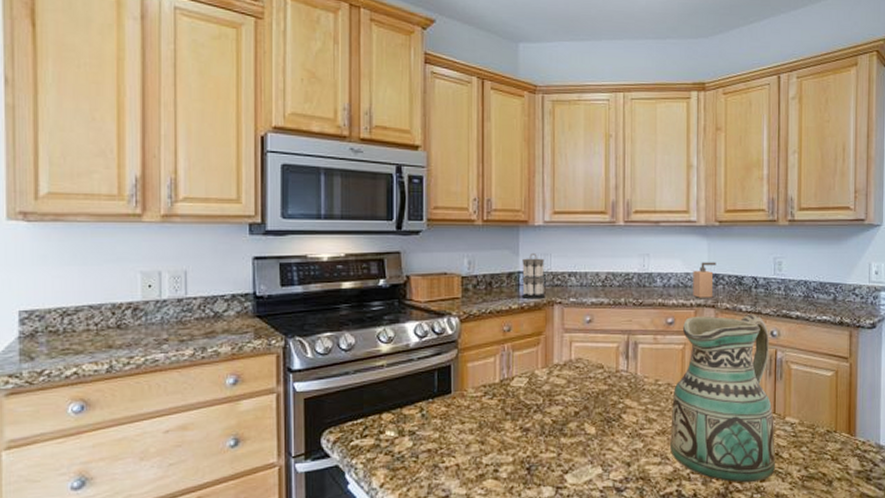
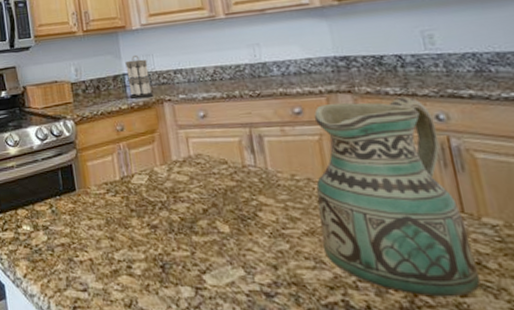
soap dispenser: present [693,262,716,298] -> none [315,43,347,84]

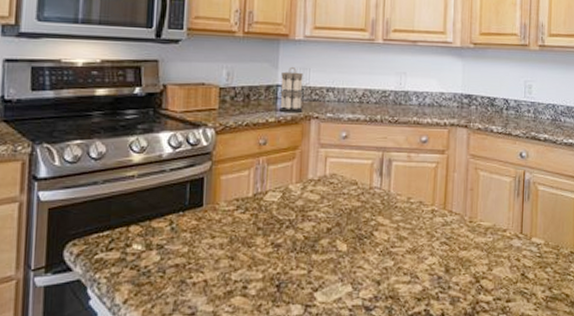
ceramic pitcher: present [313,96,480,297] -> none [420,134,522,303]

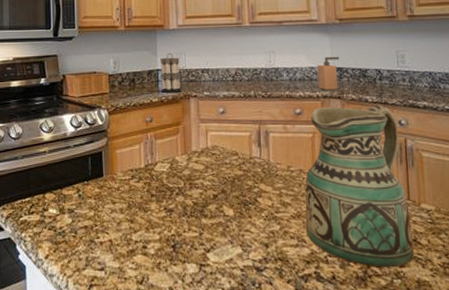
ceramic pitcher: none [420,134,522,303] -> present [305,104,415,268]
soap dispenser: none [447,82,470,118] -> present [317,56,340,90]

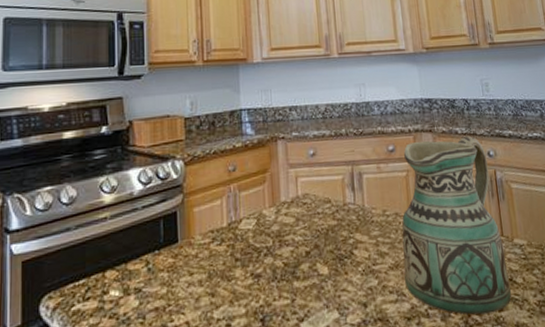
spice rack: present [160,52,182,94] -> none [243,89,268,137]
soap dispenser: present [317,56,340,90] -> none [407,87,429,124]

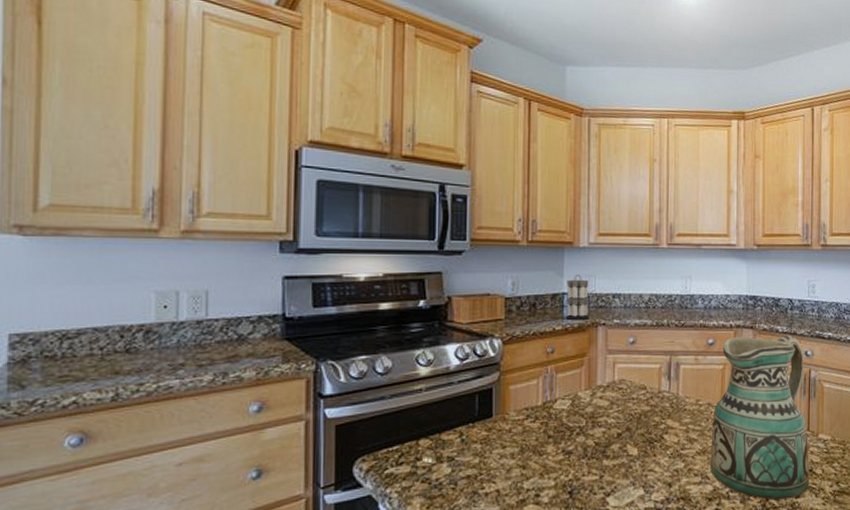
spice rack: none [243,89,268,137] -> present [566,274,590,321]

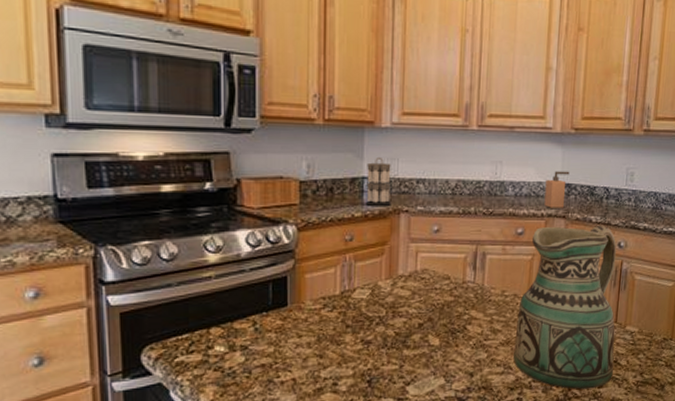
soap dispenser: none [732,284,755,319] -> present [544,171,570,208]

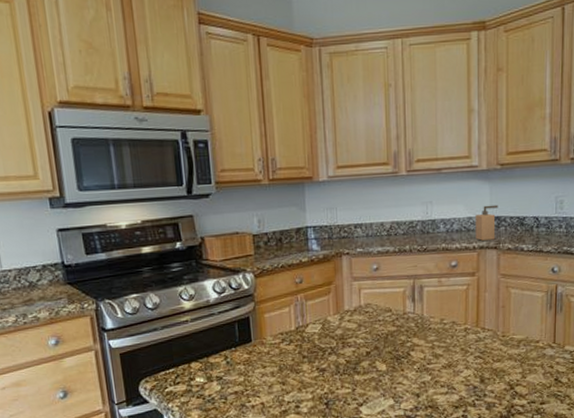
spice rack: present [366,156,391,207] -> none [309,207,334,252]
ceramic pitcher: present [513,224,617,390] -> none [456,252,555,406]

